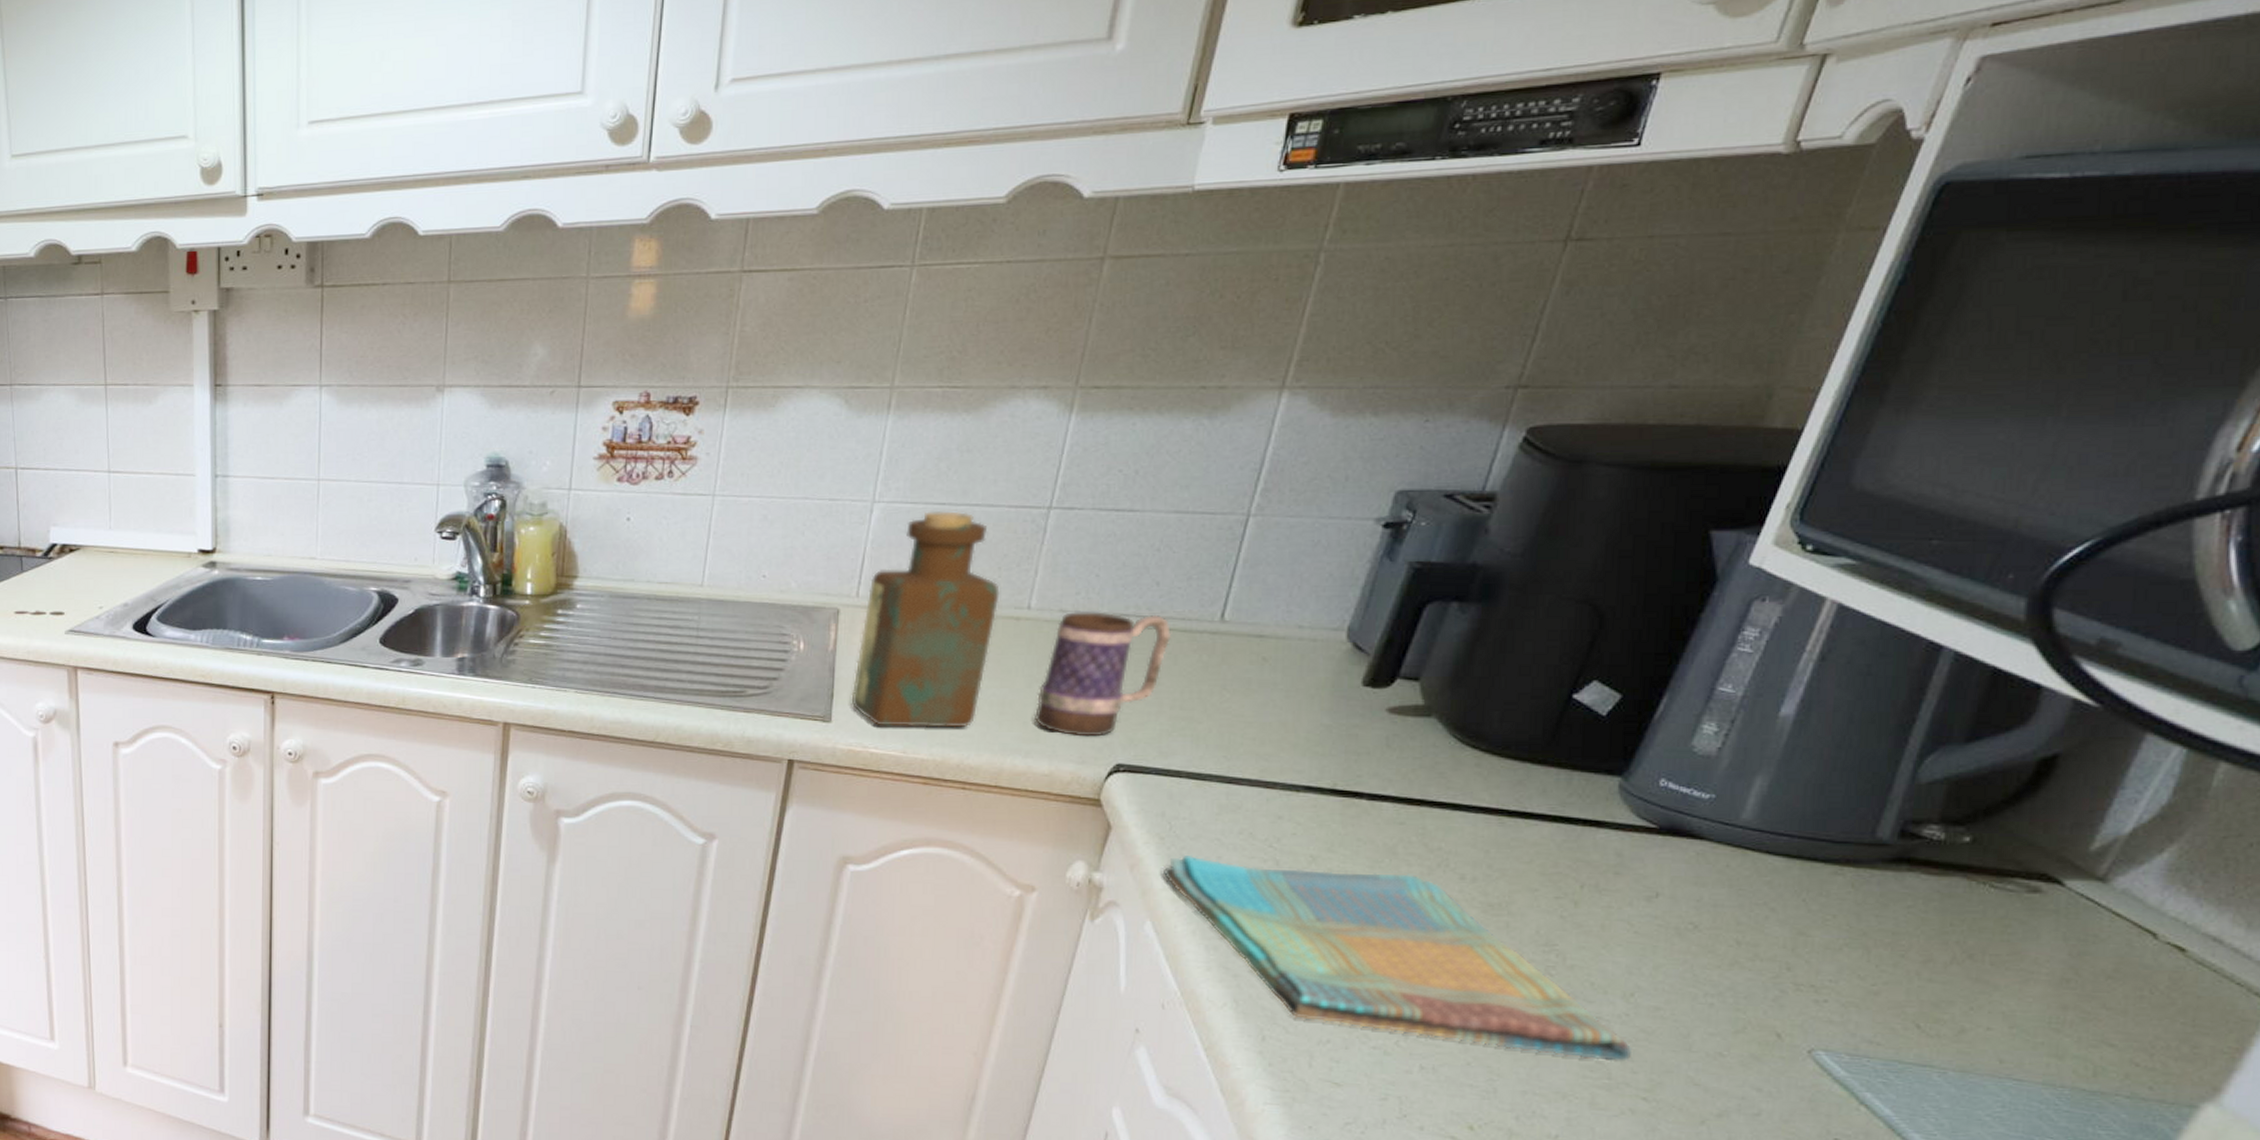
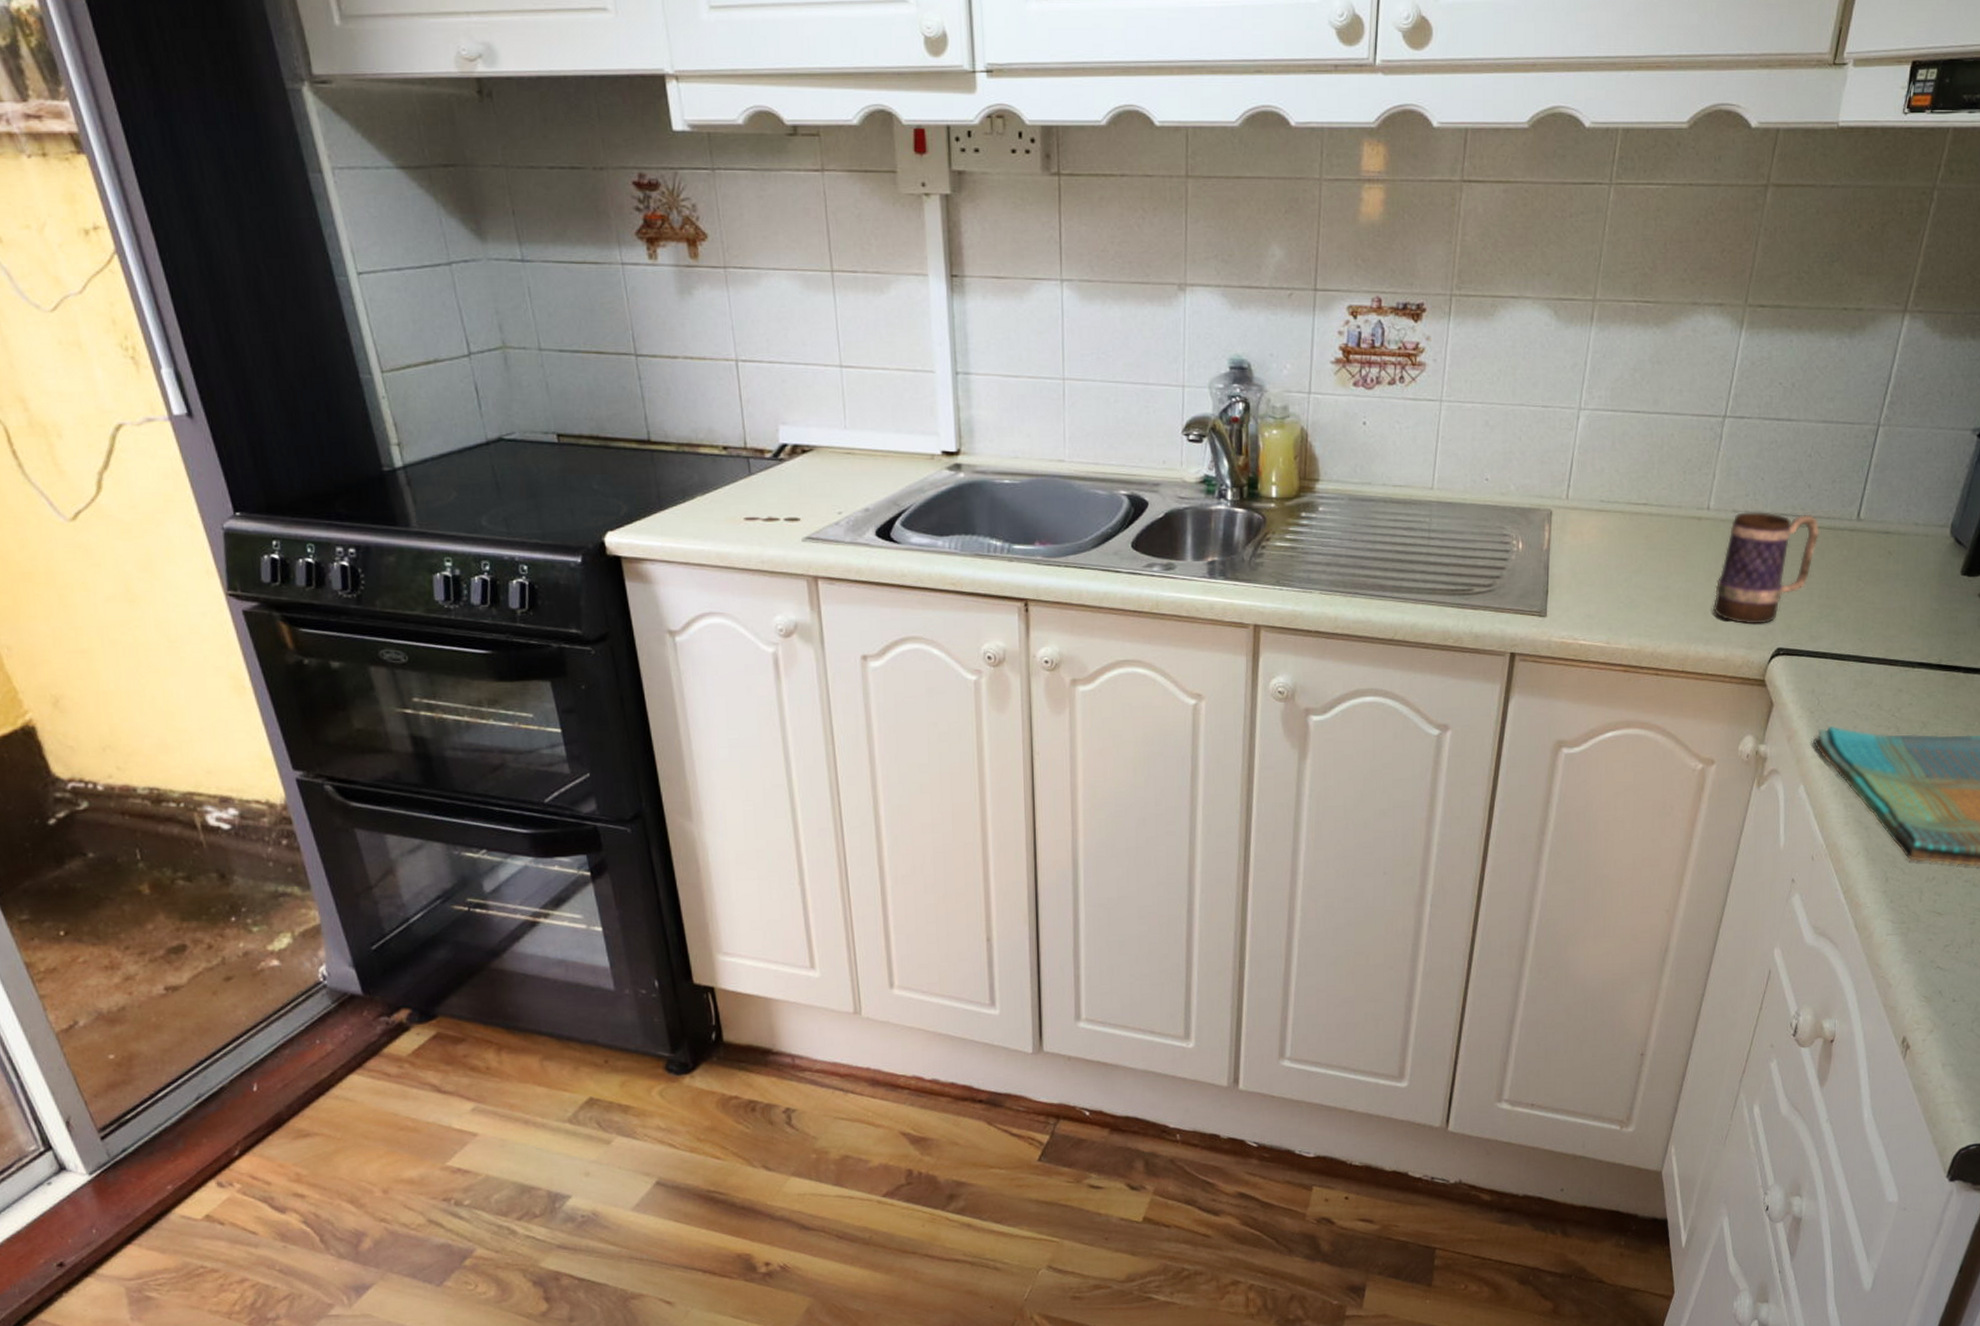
bottle: present [851,511,1000,728] -> none [1563,419,1685,620]

